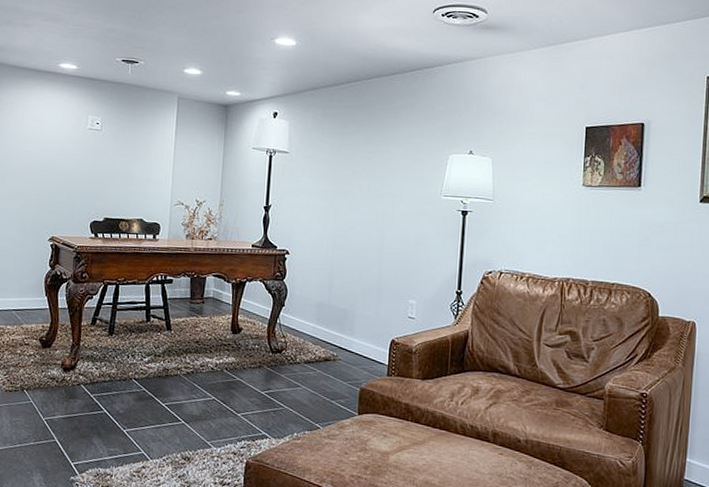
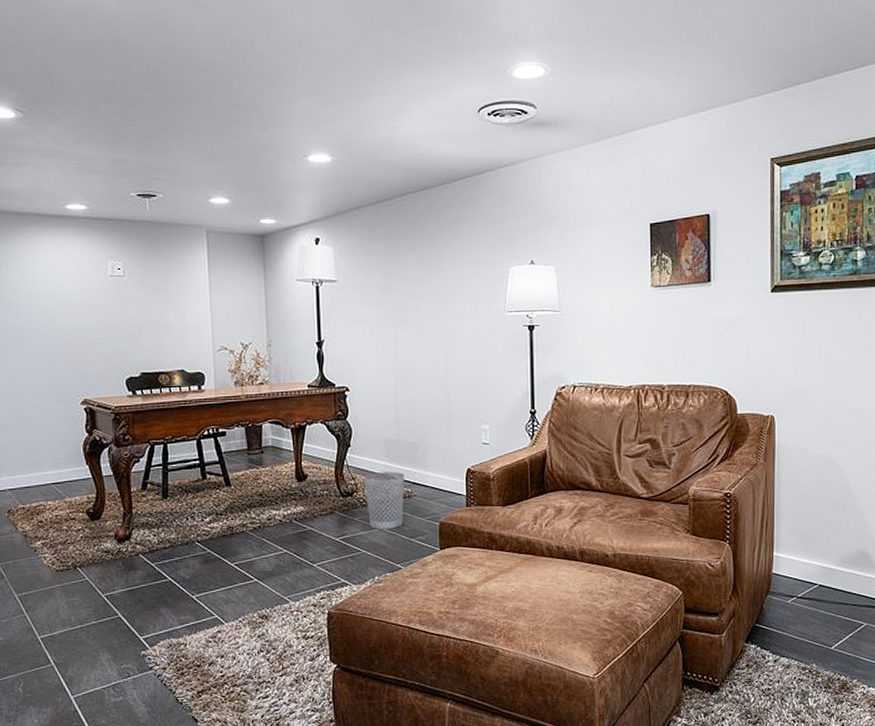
wastebasket: none [293,333,332,389] -> present [364,471,405,530]

